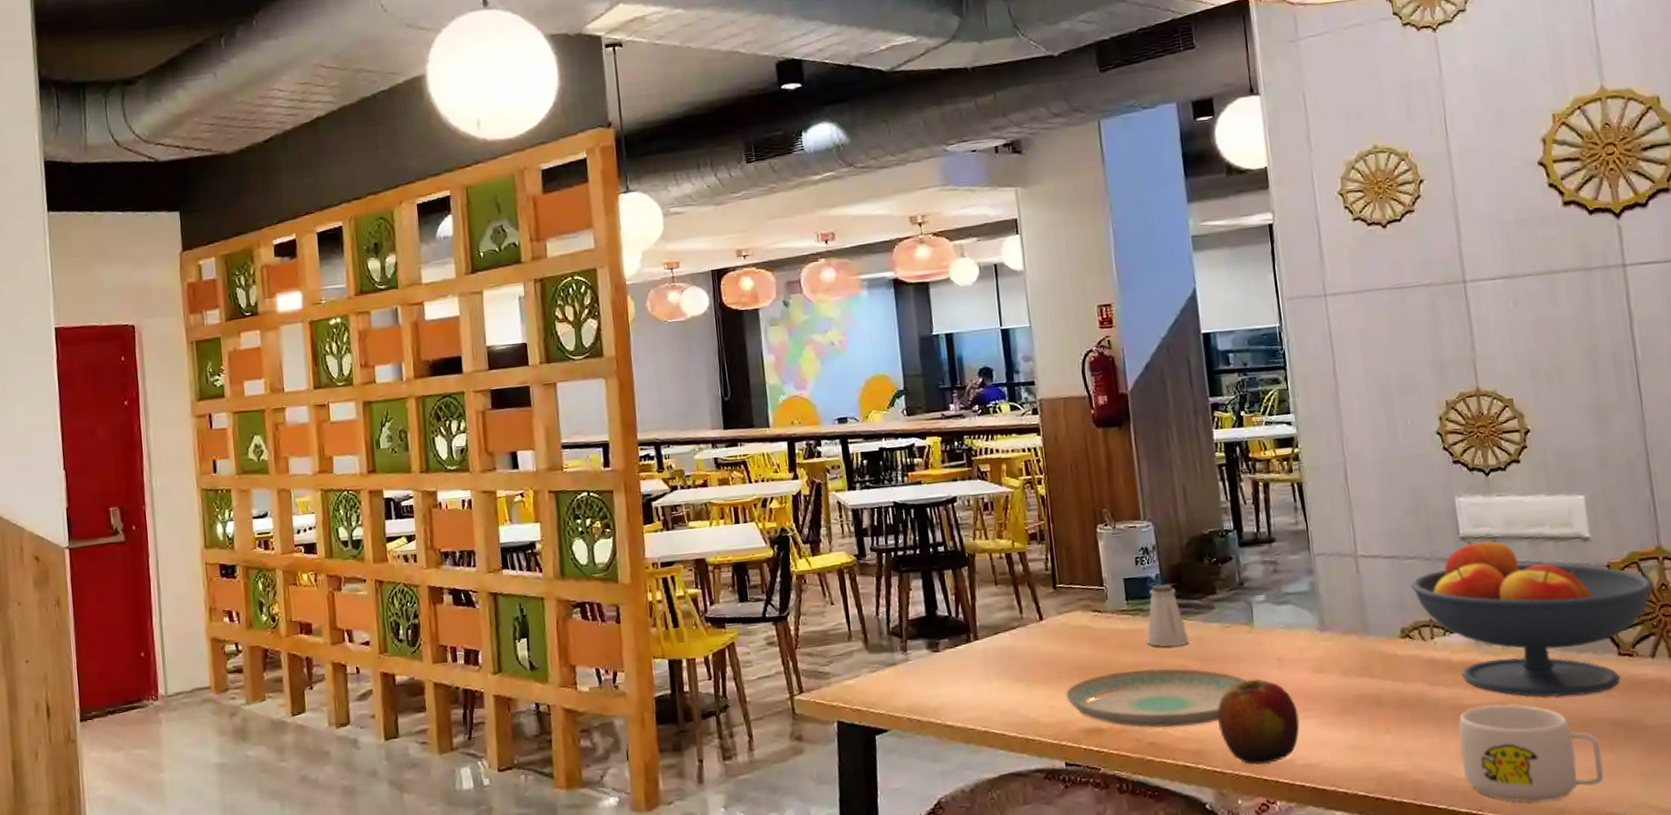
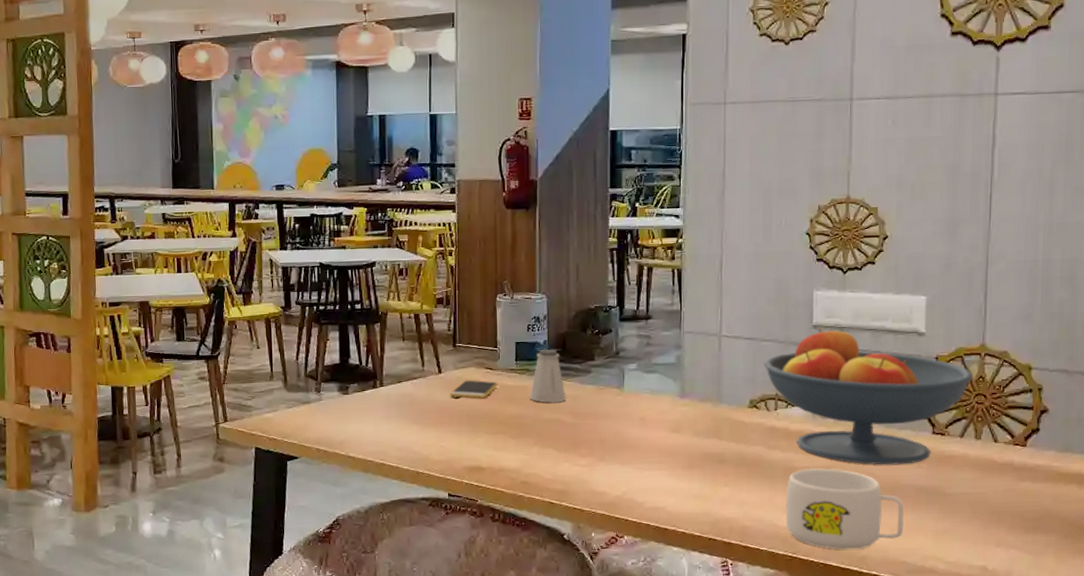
smartphone: none [1054,626,1109,648] -> present [449,380,498,399]
plate: present [1065,668,1247,727] -> none [455,420,612,470]
apple: present [1217,679,1300,765] -> none [583,434,652,506]

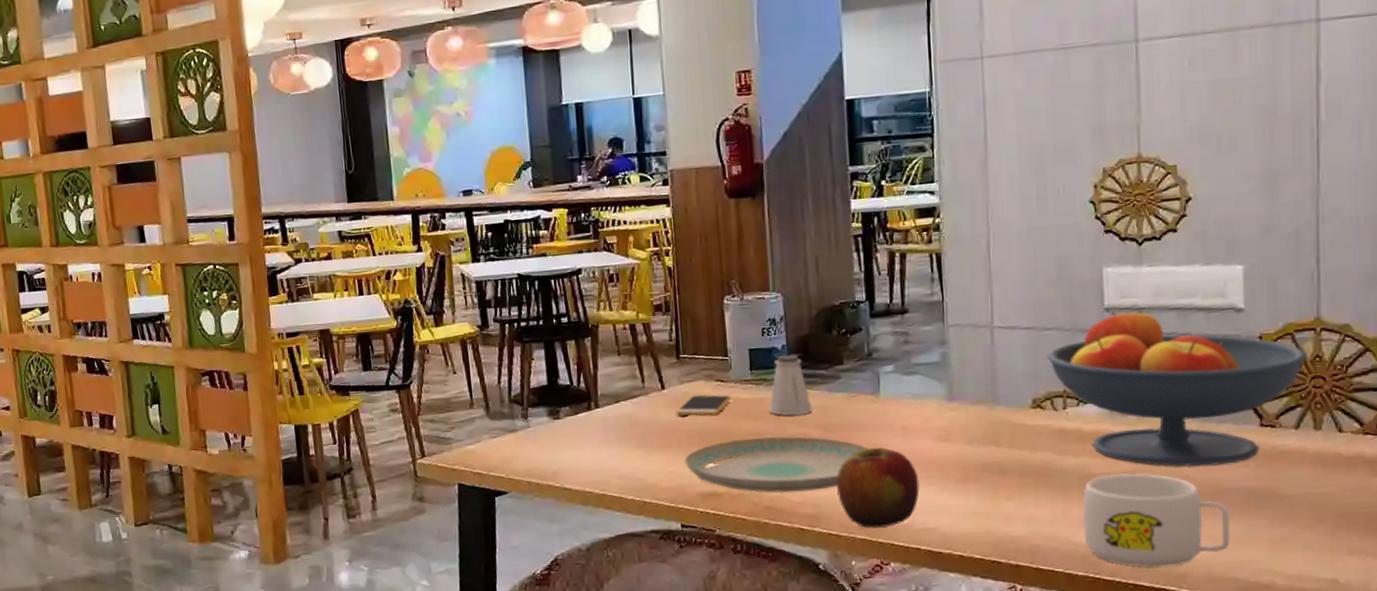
plate: none [455,420,612,470] -> present [684,436,869,492]
apple: none [583,434,652,506] -> present [837,447,920,529]

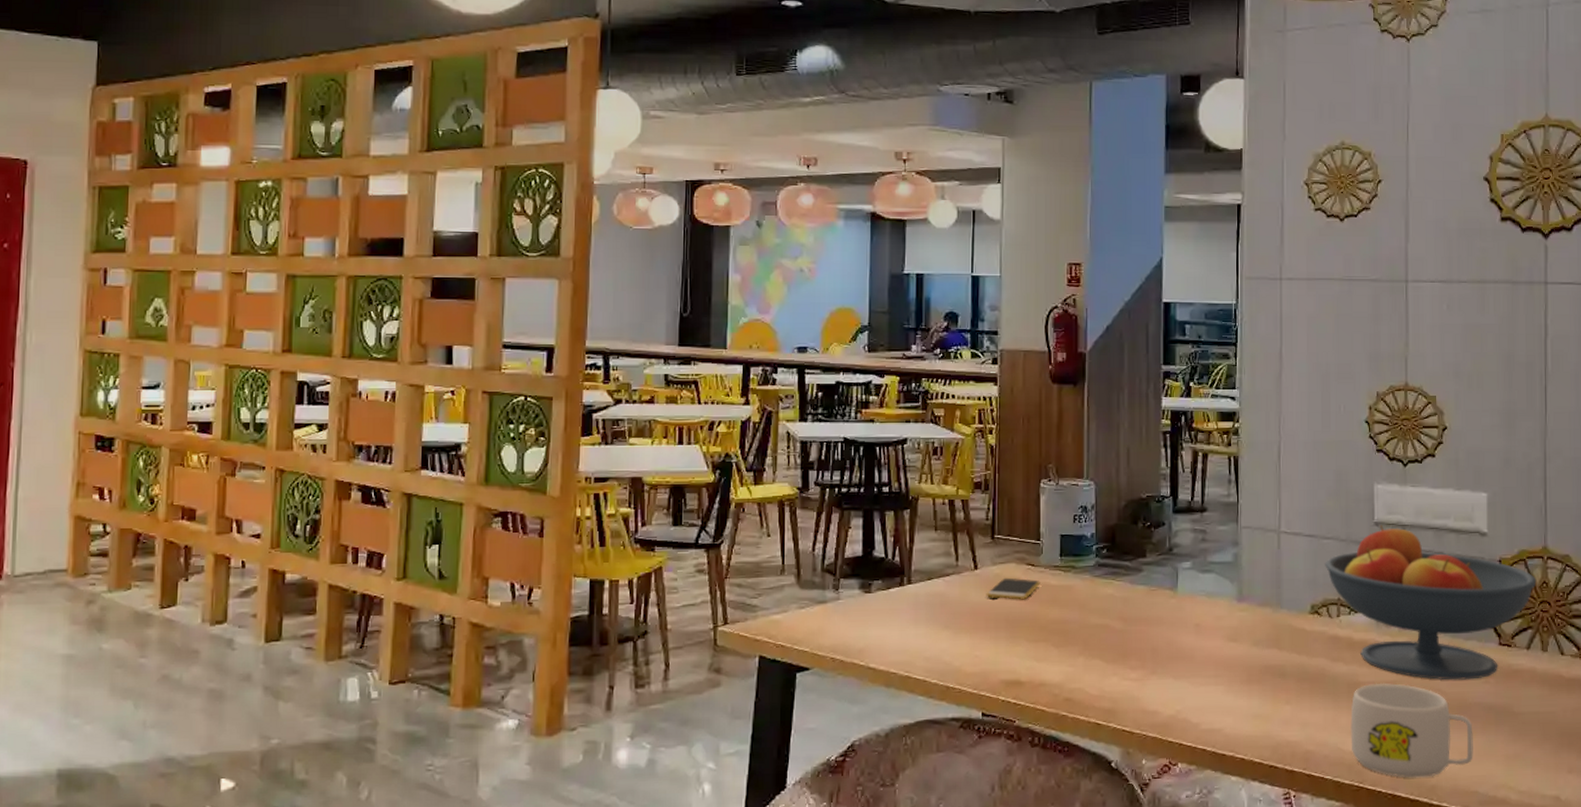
plate: present [684,436,869,492] -> none [991,625,1165,685]
saltshaker: present [769,355,812,416] -> none [1075,544,1115,606]
apple: present [837,447,920,529] -> none [1133,643,1208,727]

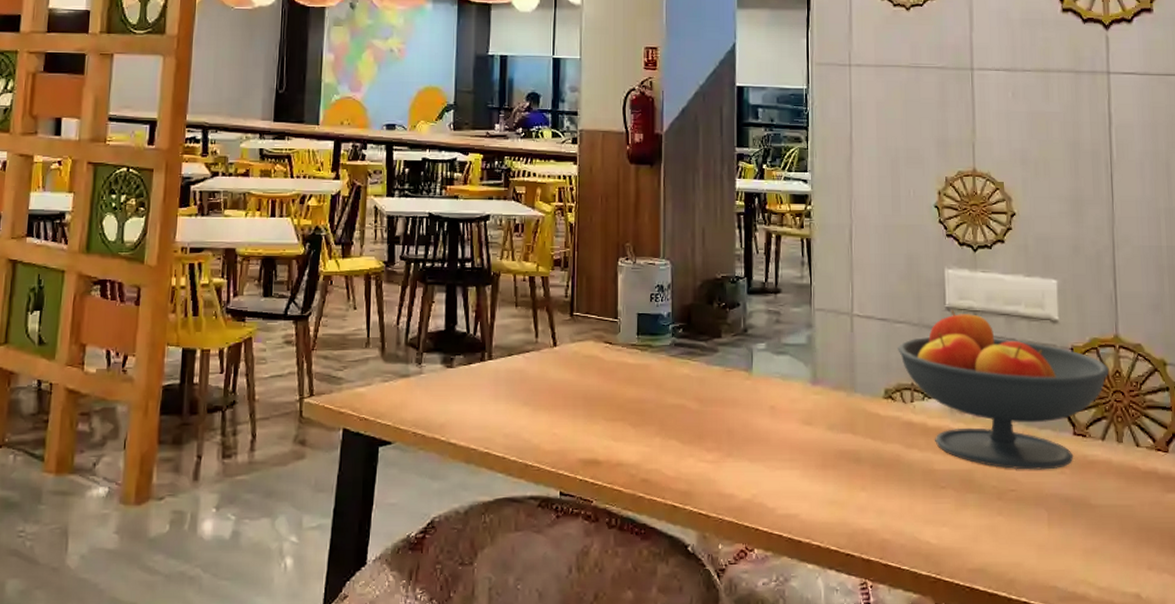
smartphone: present [986,577,1040,600] -> none [564,355,618,378]
mug: present [1350,682,1473,778] -> none [926,471,1051,571]

